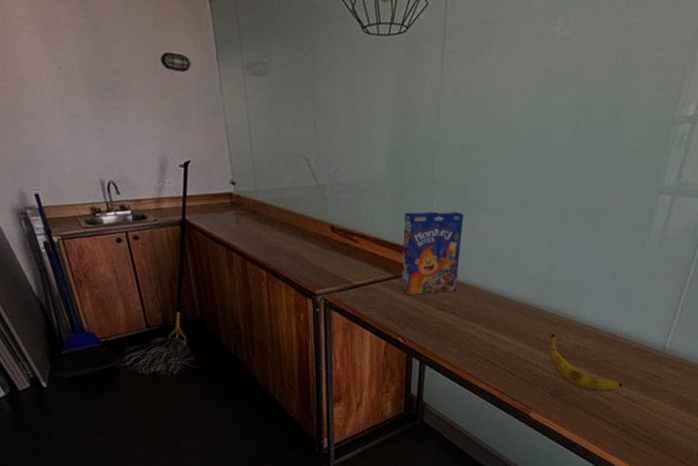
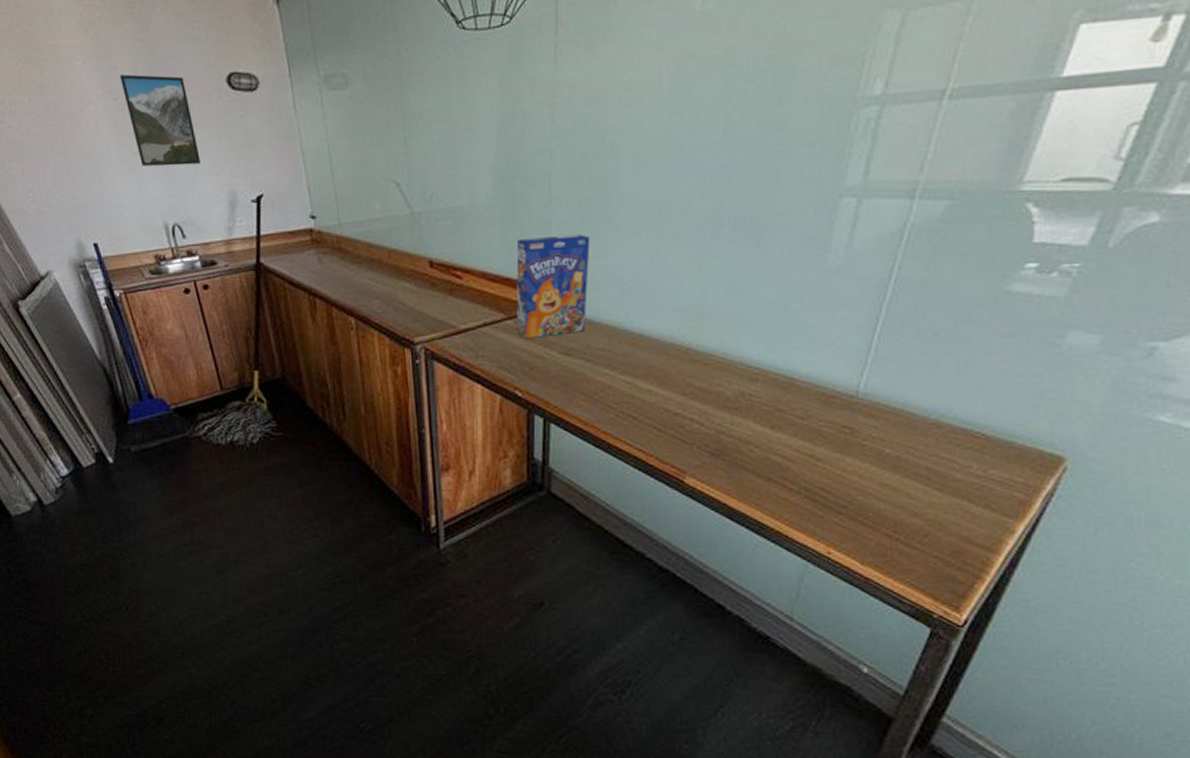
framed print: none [64,47,136,131] -> present [120,74,201,166]
banana: present [549,333,623,392] -> none [706,378,804,449]

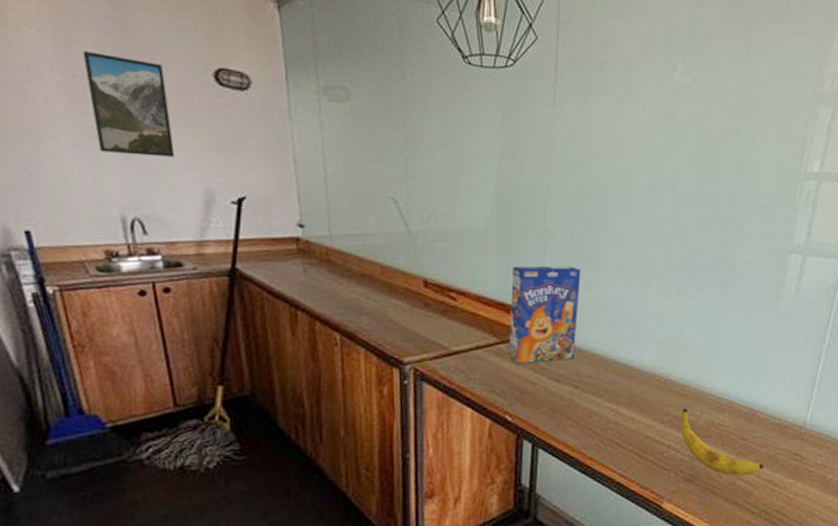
banana: none [706,378,804,449] -> present [682,408,764,475]

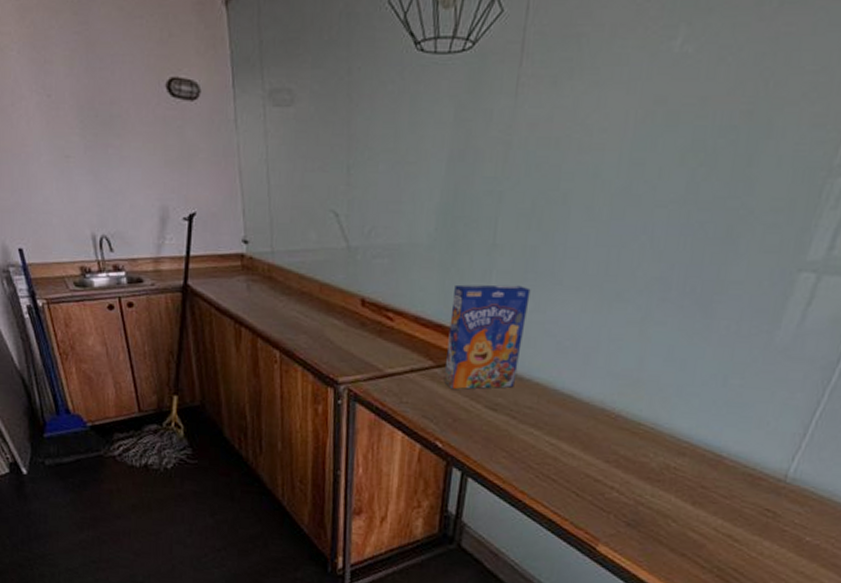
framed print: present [83,51,175,157] -> none [55,70,134,174]
banana: present [682,408,764,475] -> none [629,448,724,527]

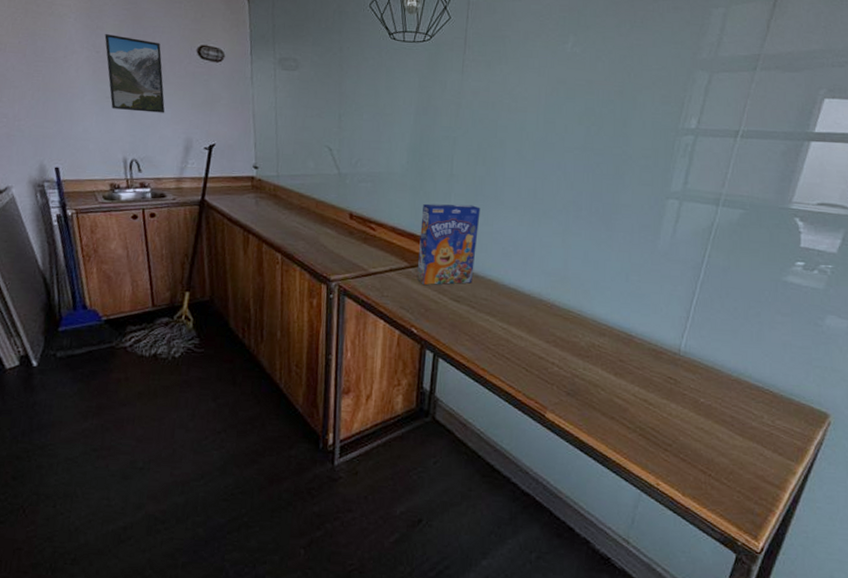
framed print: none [55,70,134,174] -> present [104,34,165,113]

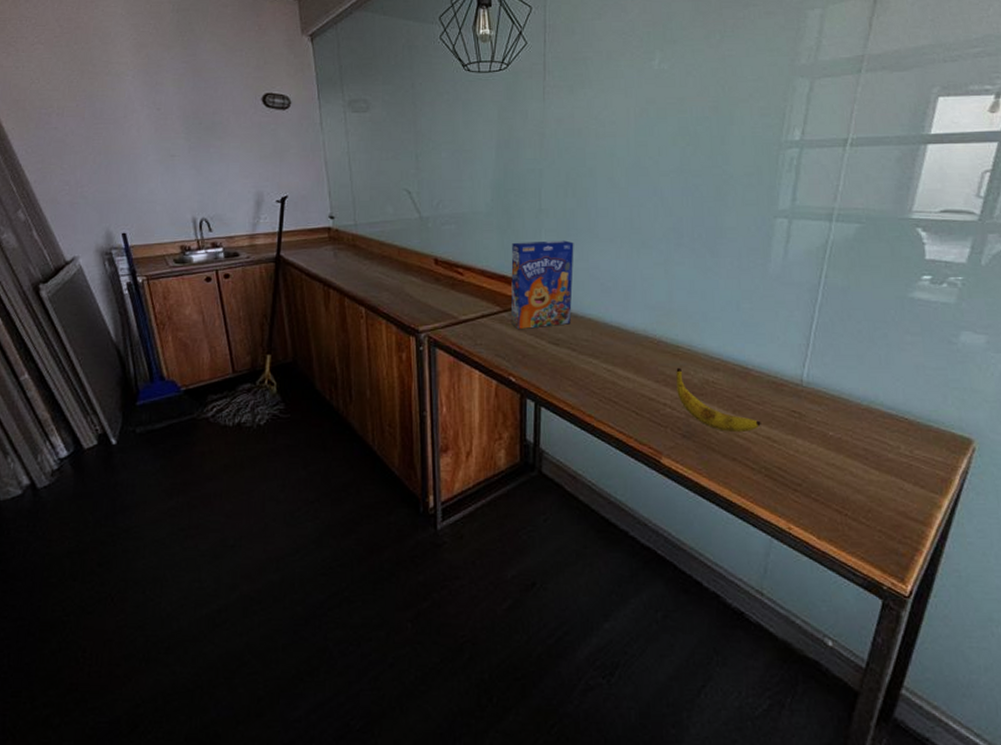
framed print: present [104,34,165,113] -> none [165,89,233,168]
banana: none [565,330,640,394] -> present [676,367,761,432]

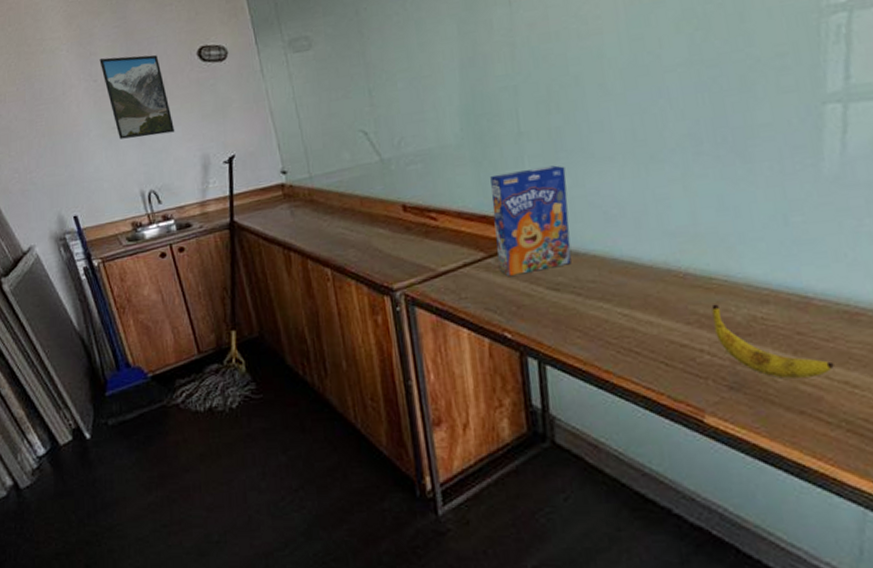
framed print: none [165,89,233,168] -> present [99,55,175,140]

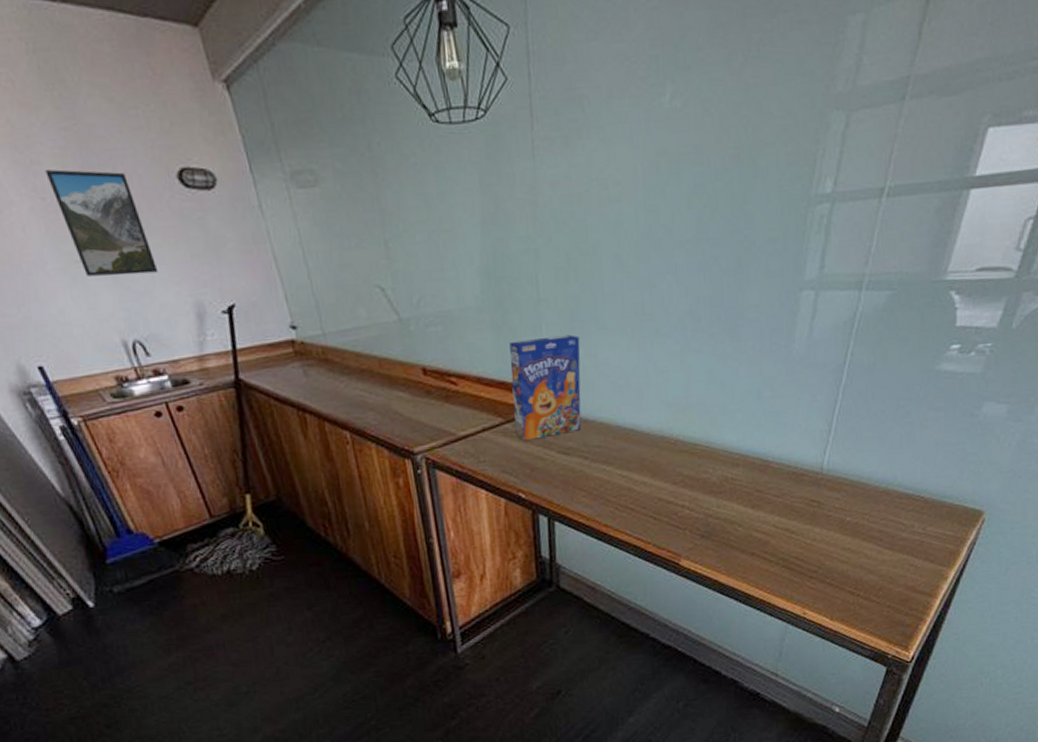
banana: present [711,304,835,379] -> none [694,466,780,528]

